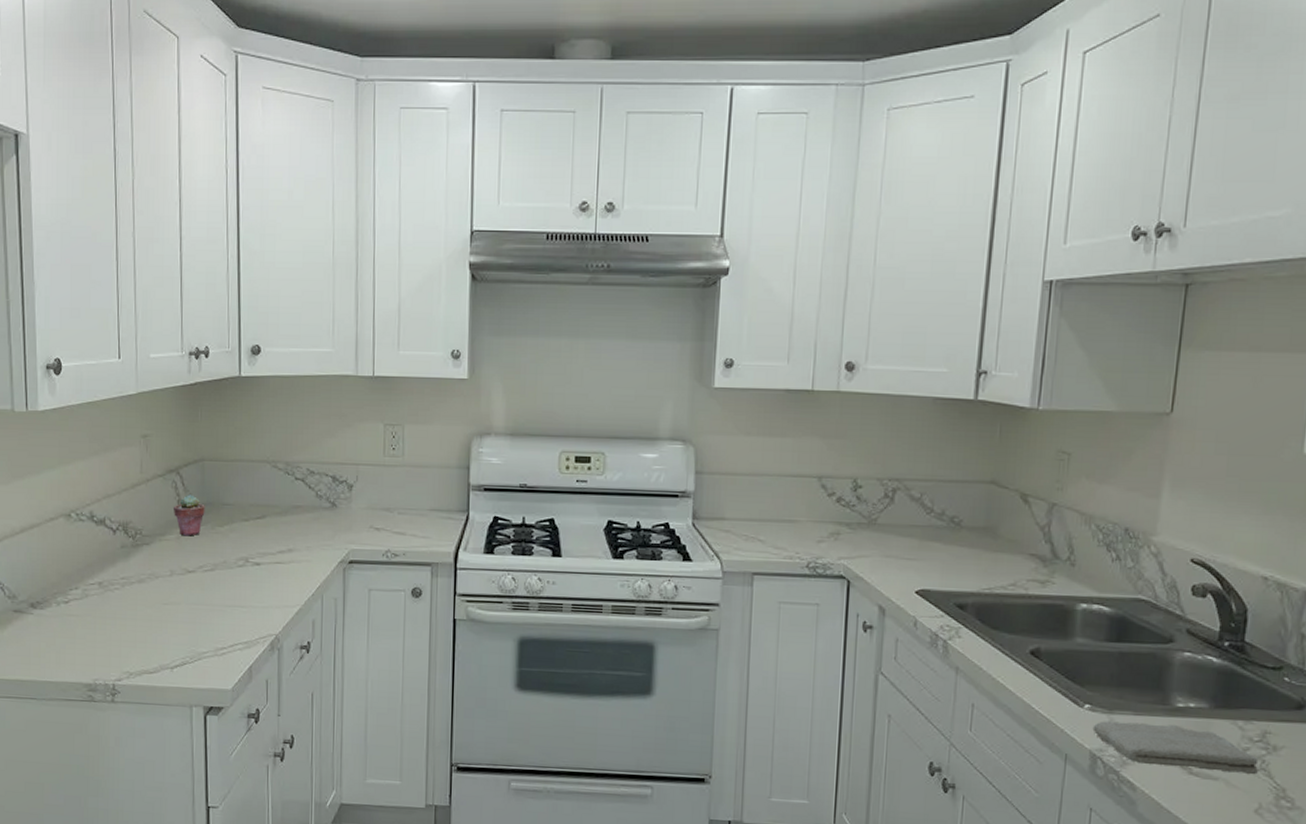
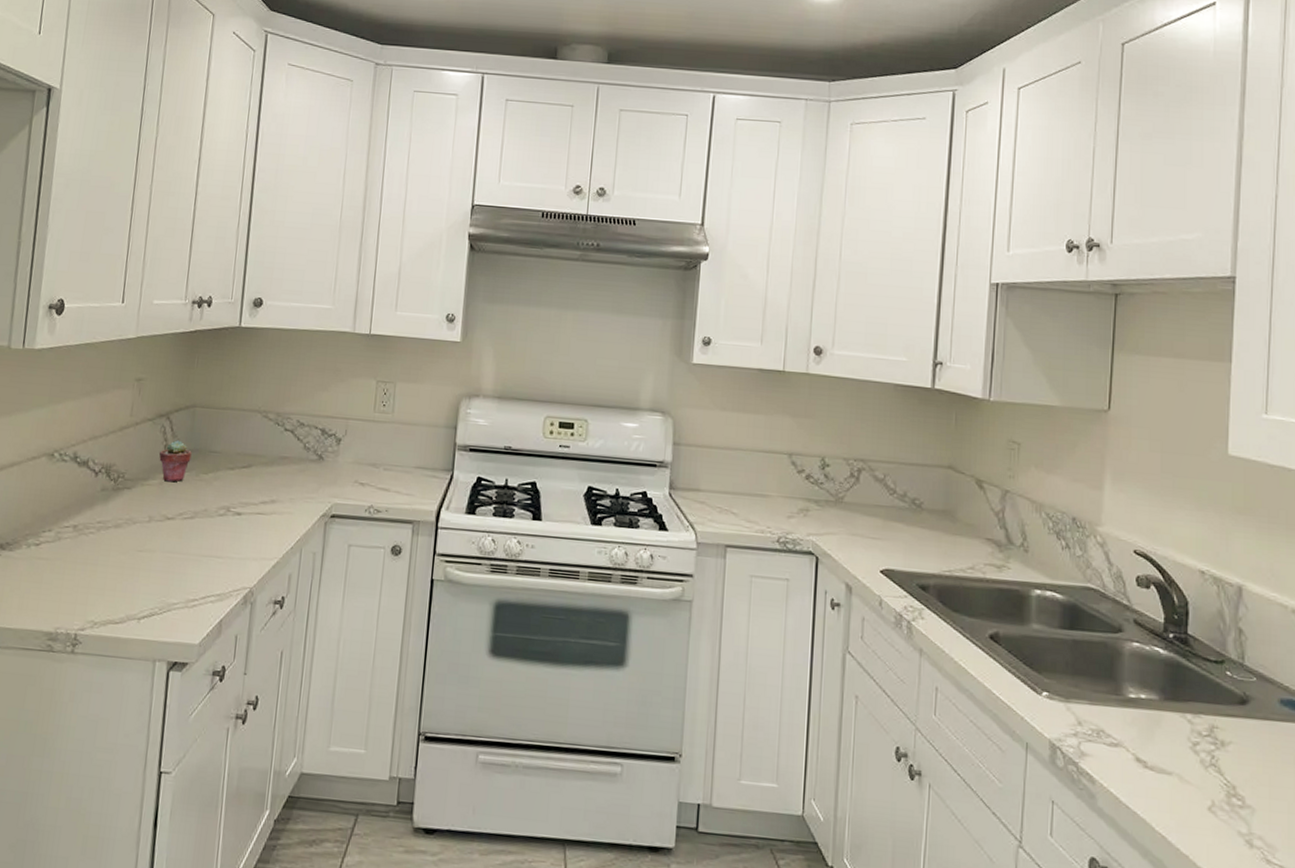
washcloth: present [1092,721,1259,775] -> none [1051,709,1208,771]

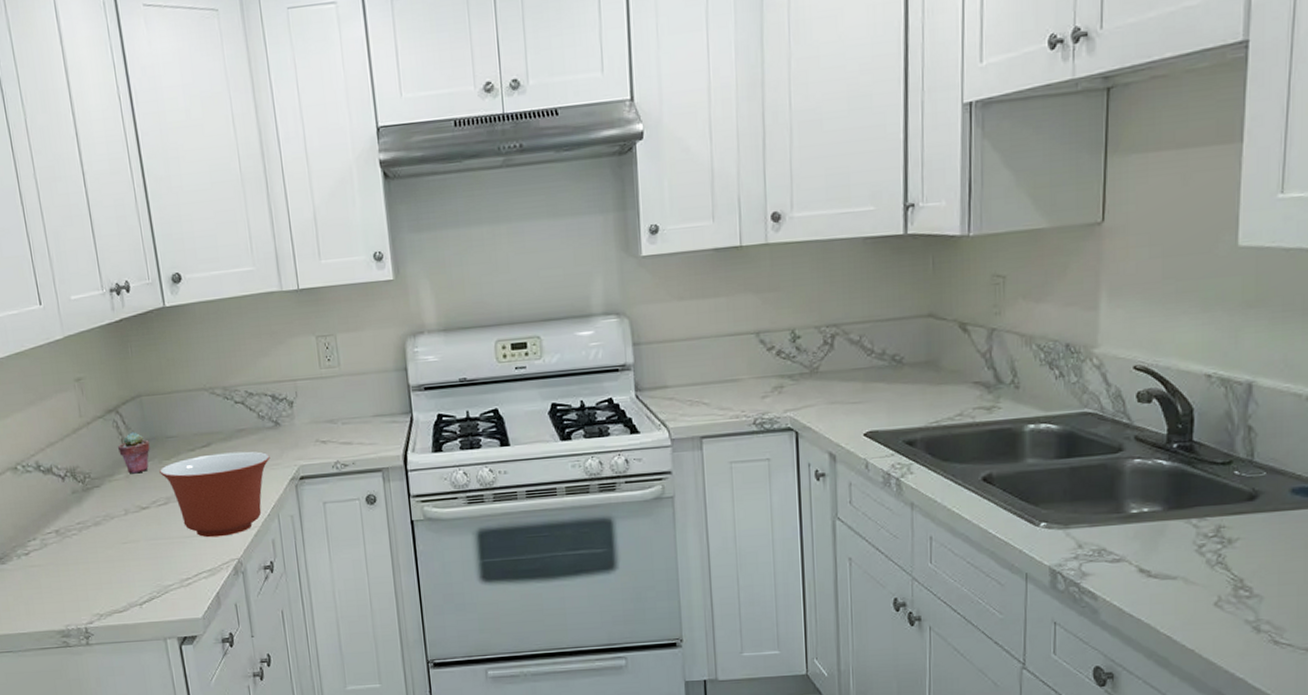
mixing bowl: none [194,476,307,563] -> present [160,451,270,538]

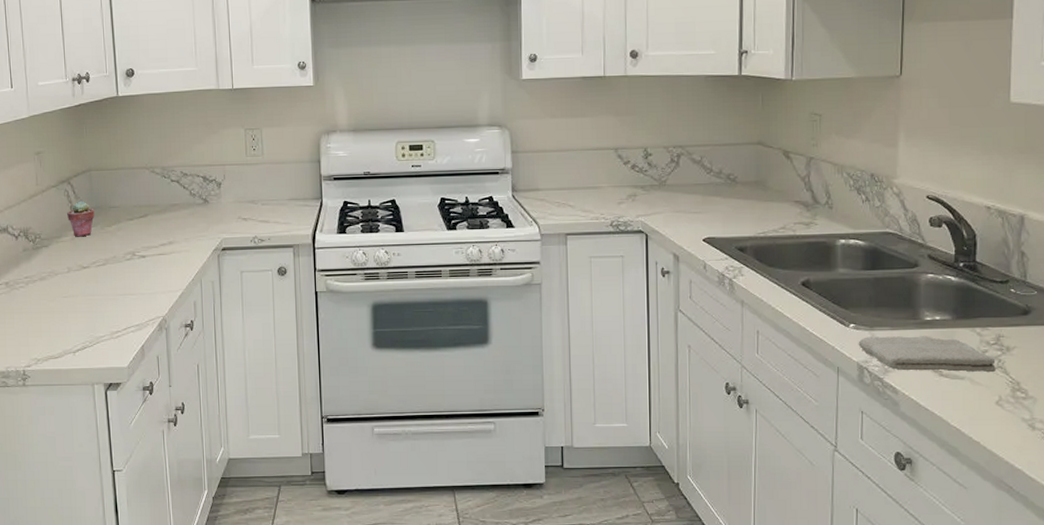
mixing bowl: present [160,451,270,538] -> none [101,223,198,297]
washcloth: none [1050,531,1215,574] -> present [858,336,996,373]

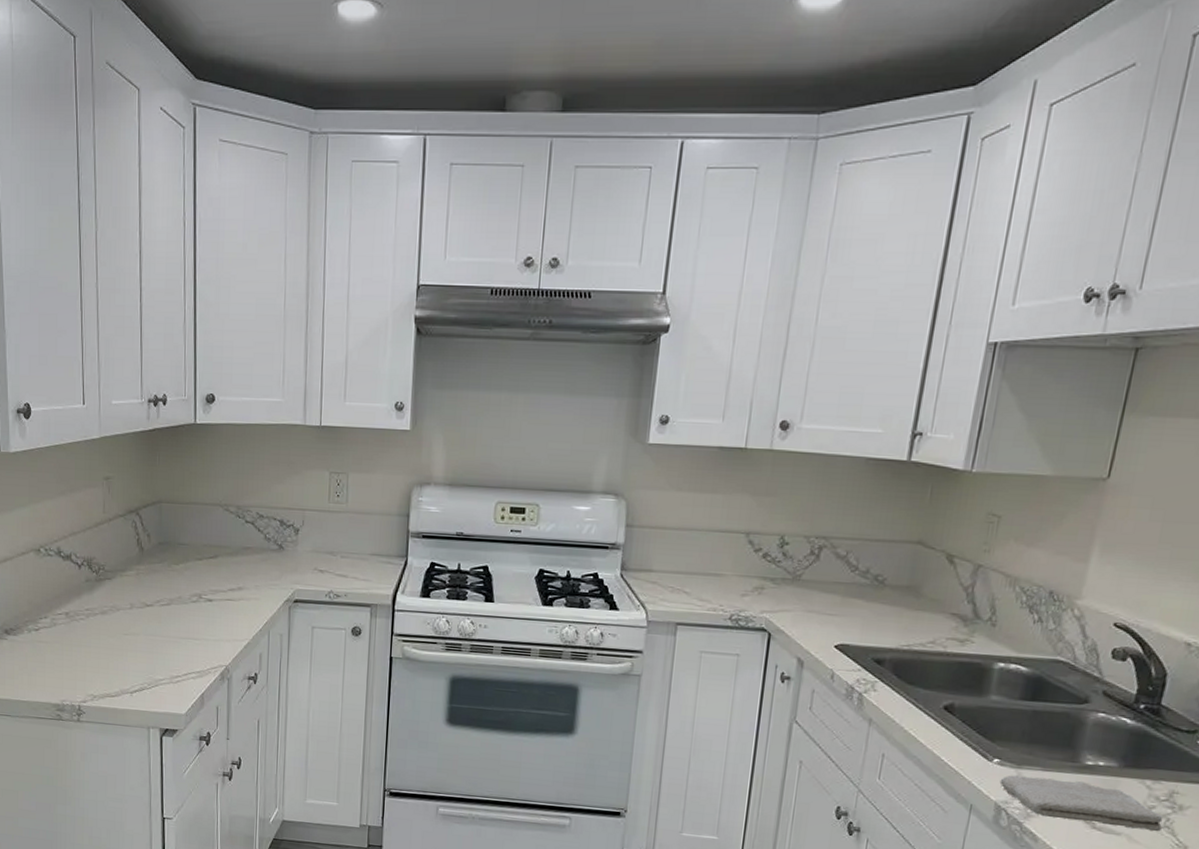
potted succulent: present [66,201,95,237] -> none [132,534,162,573]

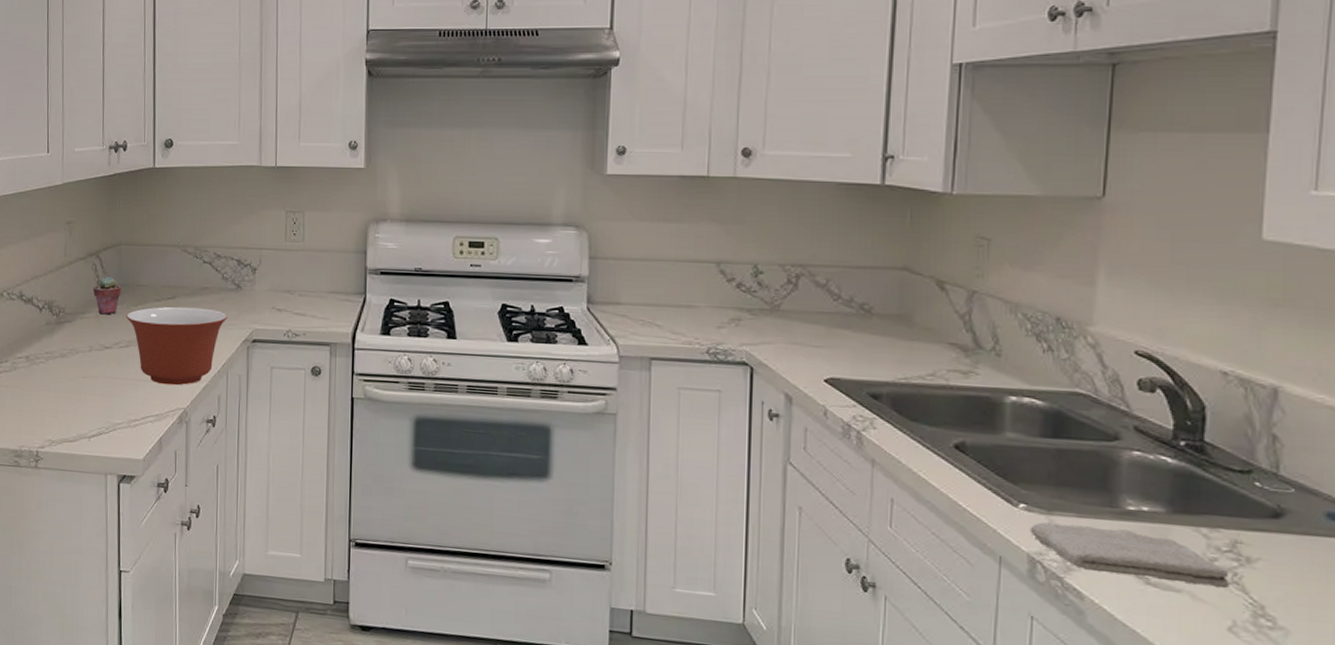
potted succulent: none [132,534,162,573] -> present [92,276,121,315]
mixing bowl: none [167,565,270,644] -> present [126,306,228,386]

